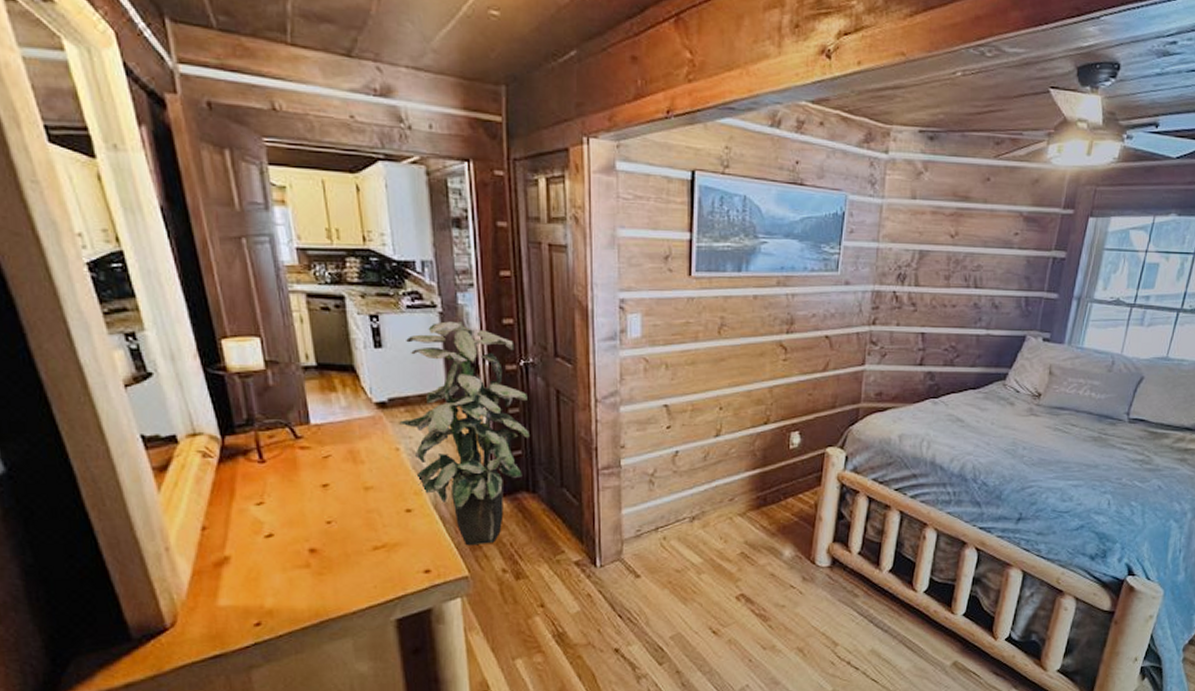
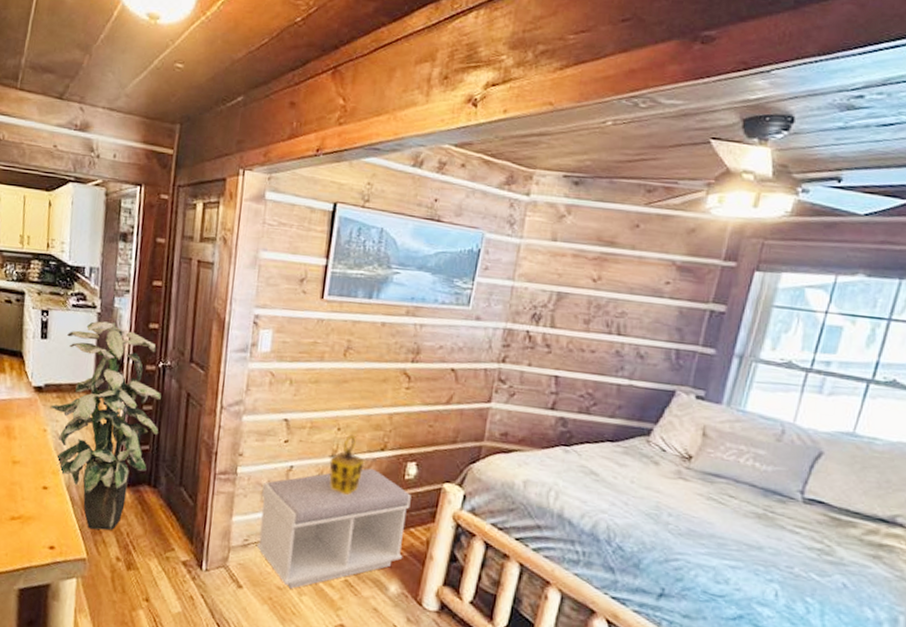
bench: none [649,442,797,569] -> present [257,468,411,589]
lantern: none [715,412,750,471] -> present [329,434,364,495]

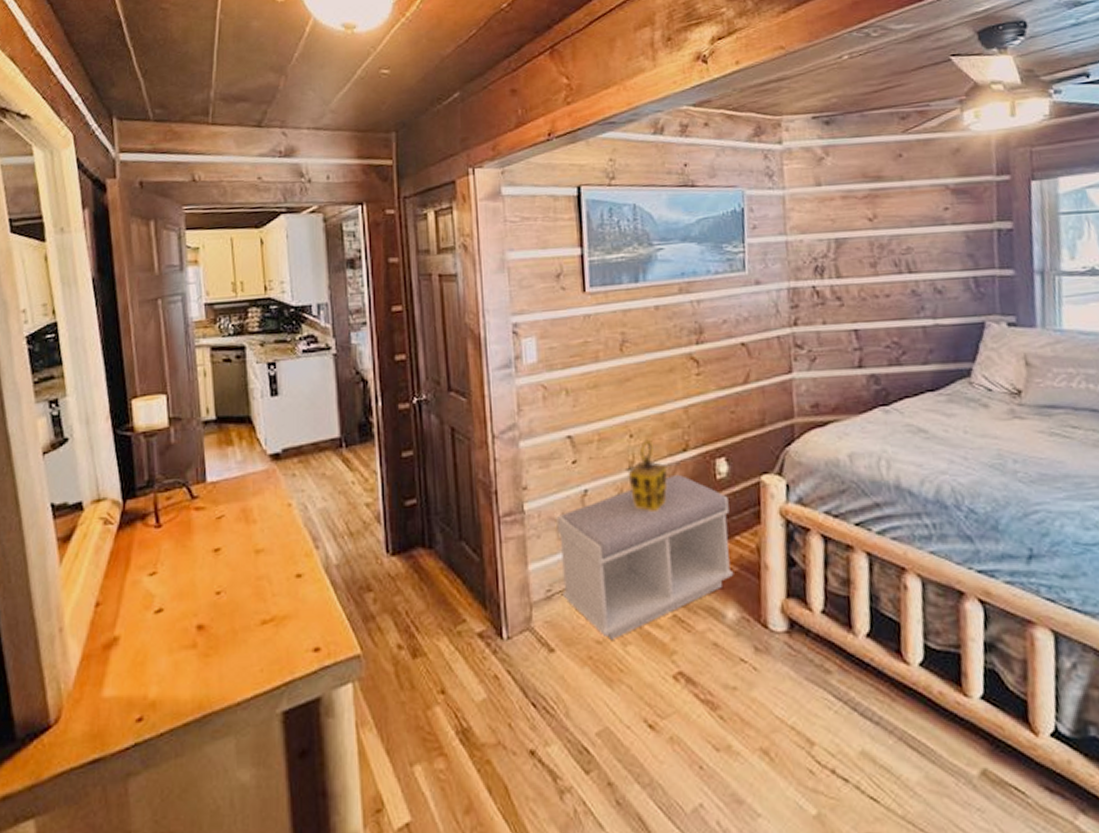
indoor plant: present [50,321,161,531] -> none [292,362,424,616]

